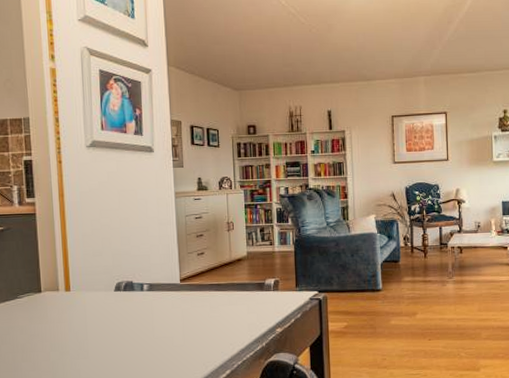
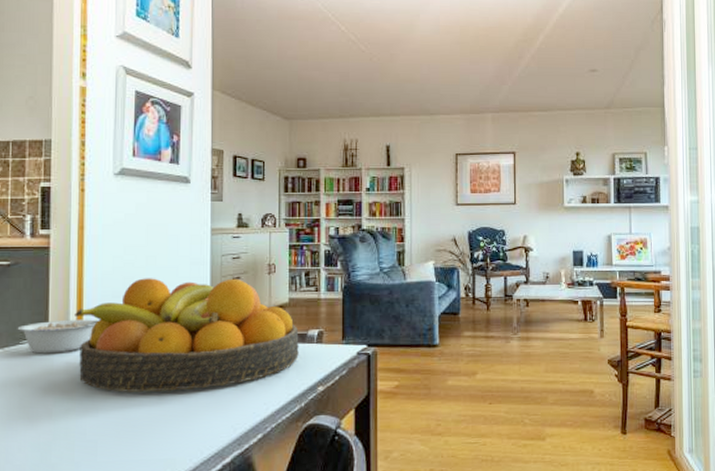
legume: none [14,275,83,306] -> present [17,319,99,354]
fruit bowl: none [62,236,258,337] -> present [75,278,299,392]

